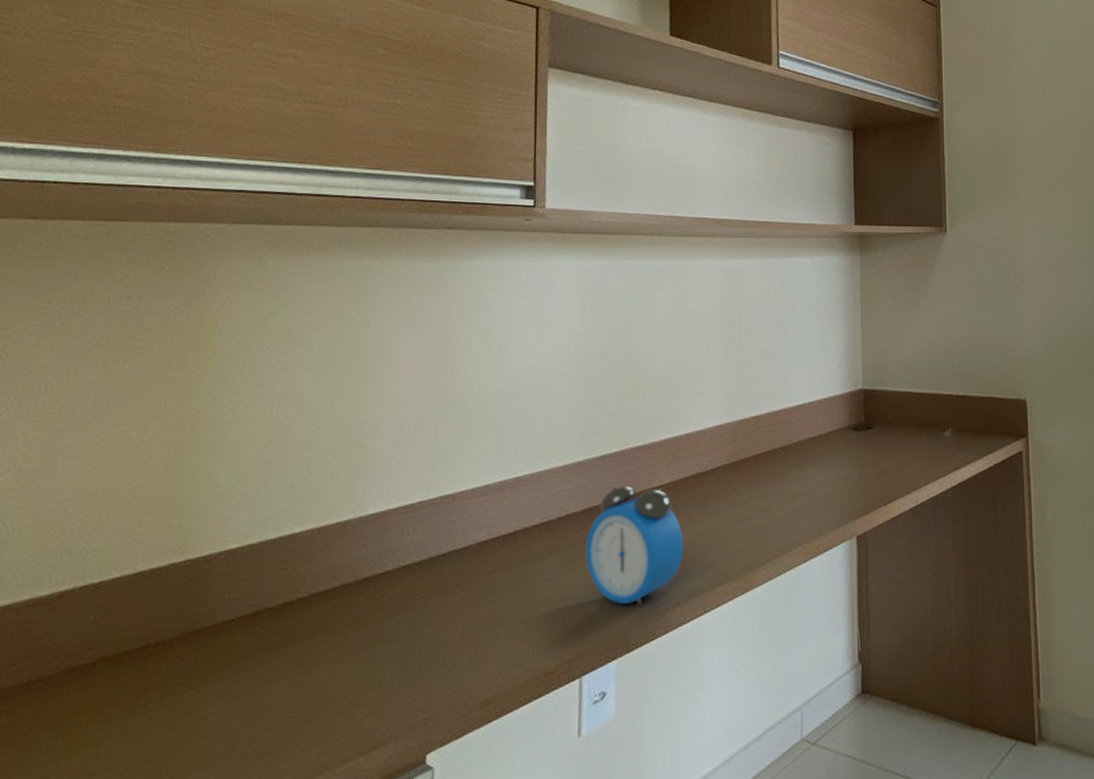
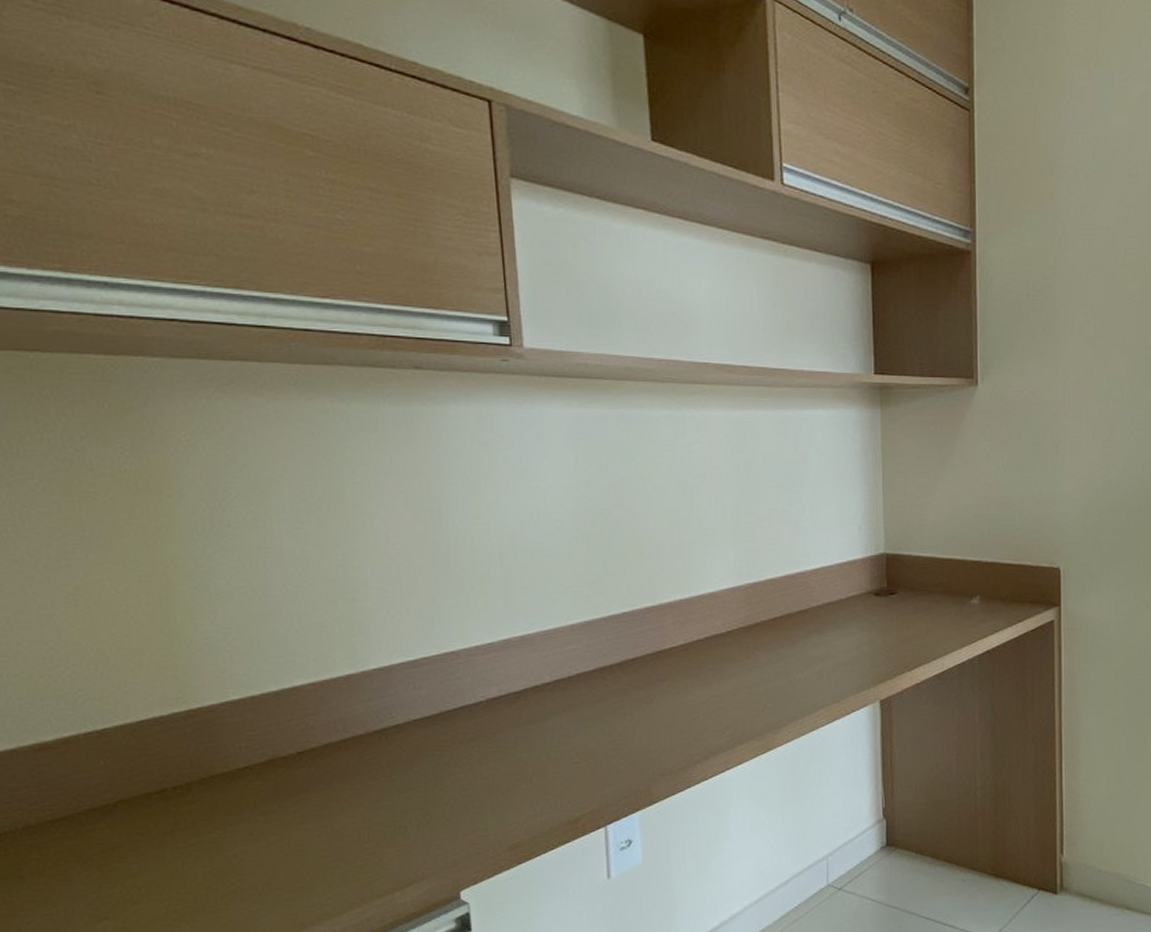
alarm clock: present [585,485,683,607] -> none [599,646,702,763]

